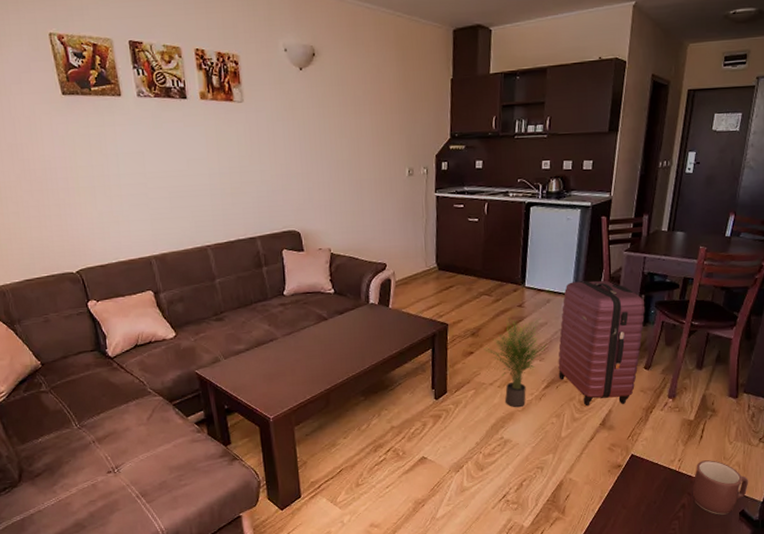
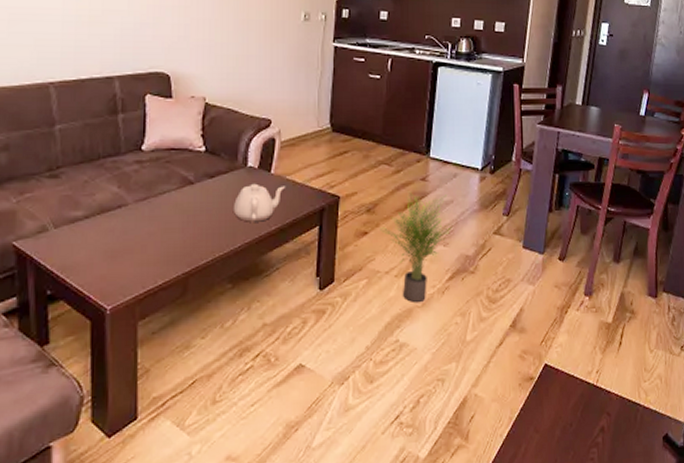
teapot: none [360,316,403,348] -> present [233,183,286,222]
suitcase: present [558,281,646,407] -> none [464,155,560,304]
mug: present [692,460,749,515] -> none [611,372,672,441]

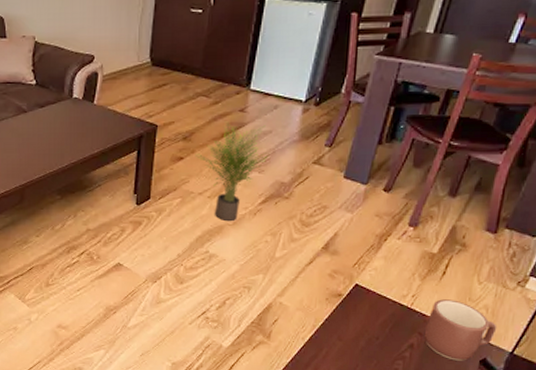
teapot: present [233,183,286,222] -> none [60,112,108,146]
mug: none [611,372,672,441] -> present [423,299,497,361]

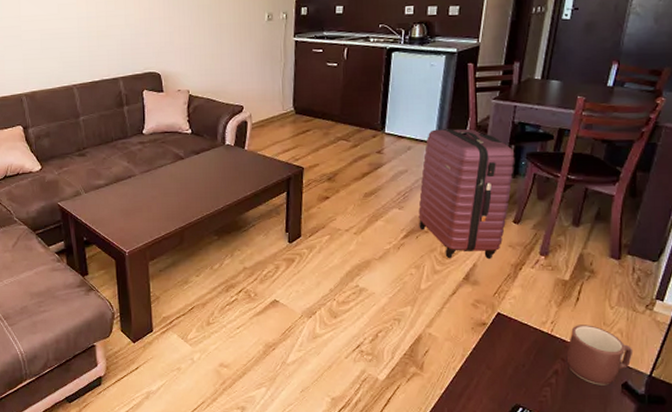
potted plant: present [195,122,269,221] -> none [339,163,407,255]
suitcase: none [279,87,394,228] -> present [418,129,515,259]

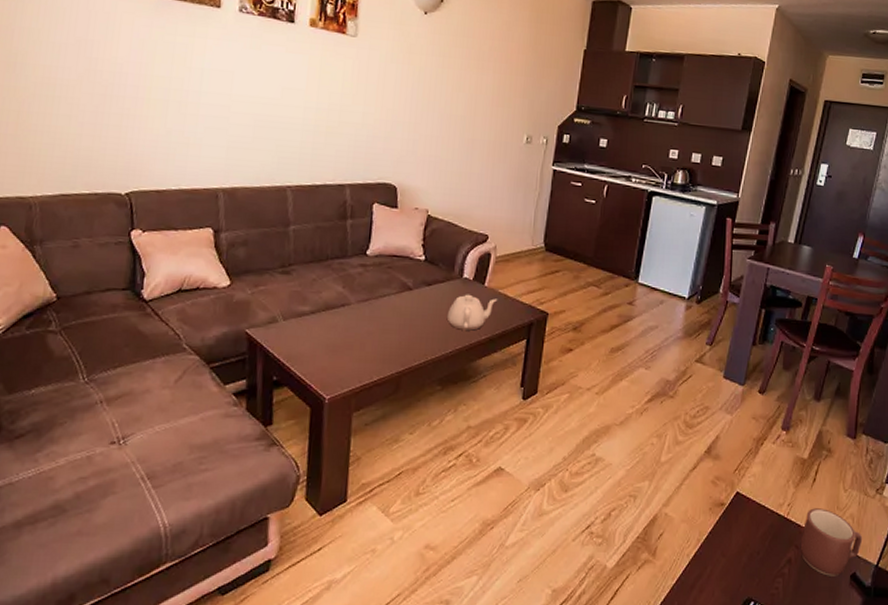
teapot: none [215,158,258,189] -> present [446,294,498,331]
suitcase: present [418,129,515,259] -> none [664,284,765,431]

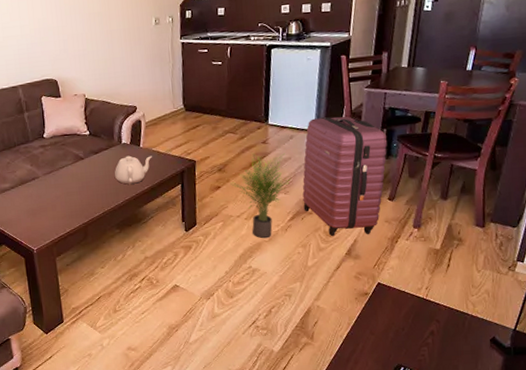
potted plant: none [584,315,656,420] -> present [230,153,292,238]
suitcase: none [664,284,765,431] -> present [302,116,388,237]
mug: present [800,508,863,576] -> none [440,288,499,342]

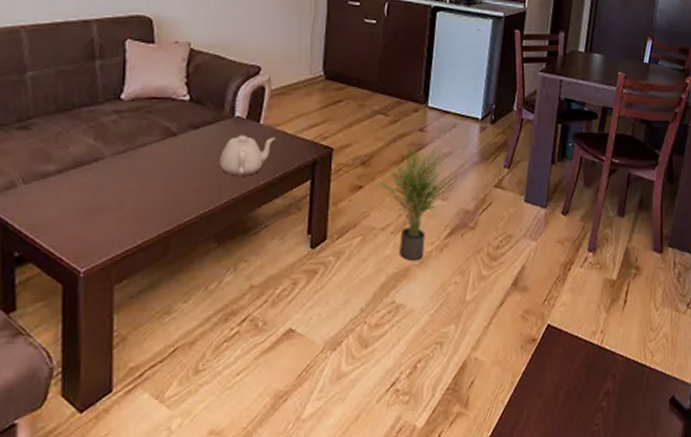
suitcase: present [302,116,388,237] -> none [464,104,562,261]

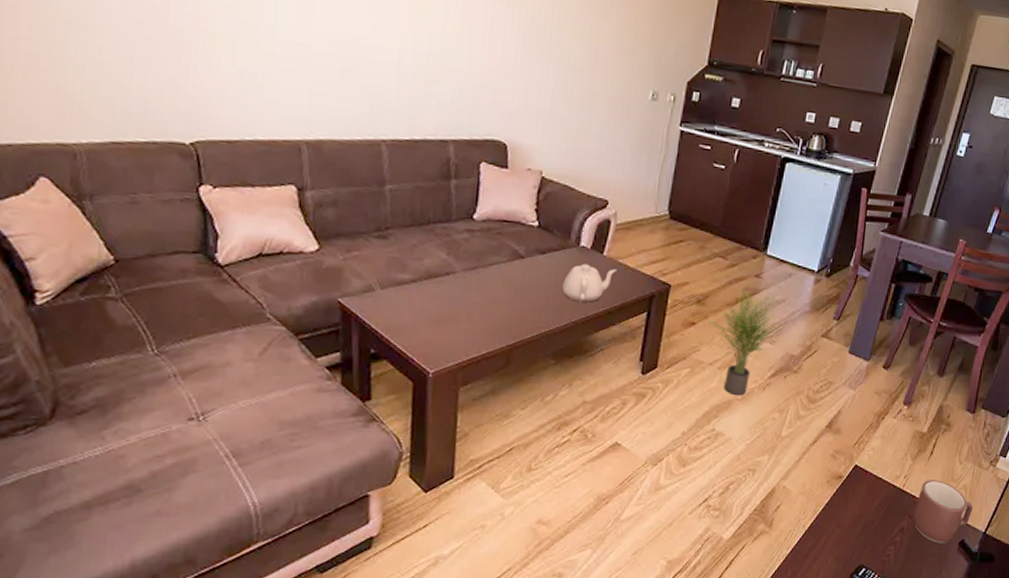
mug: none [616,331,678,404] -> present [913,480,974,543]

